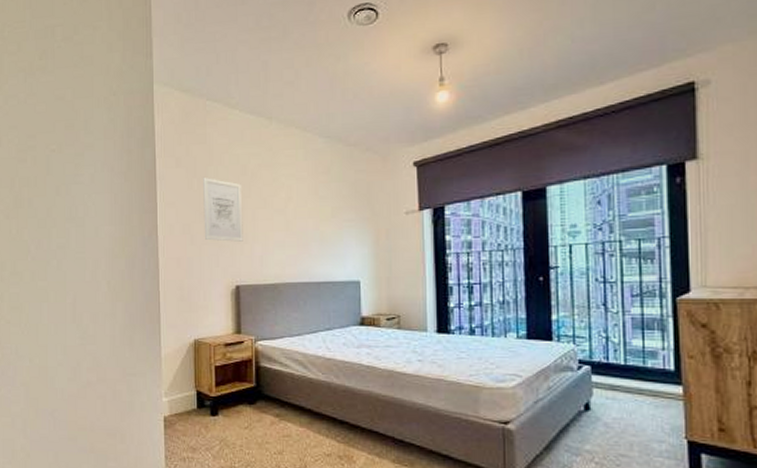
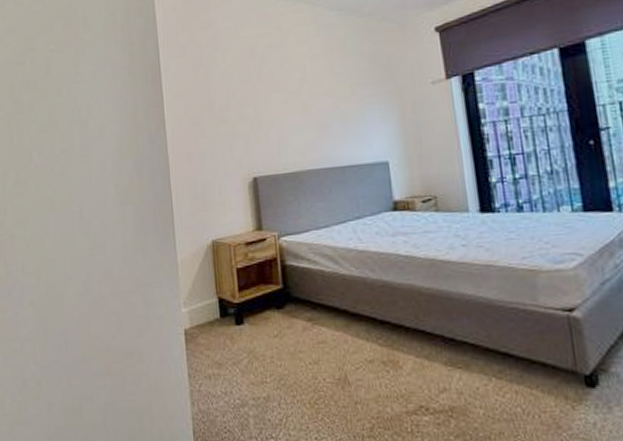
wall art: present [203,177,243,242] -> none [210,63,258,131]

